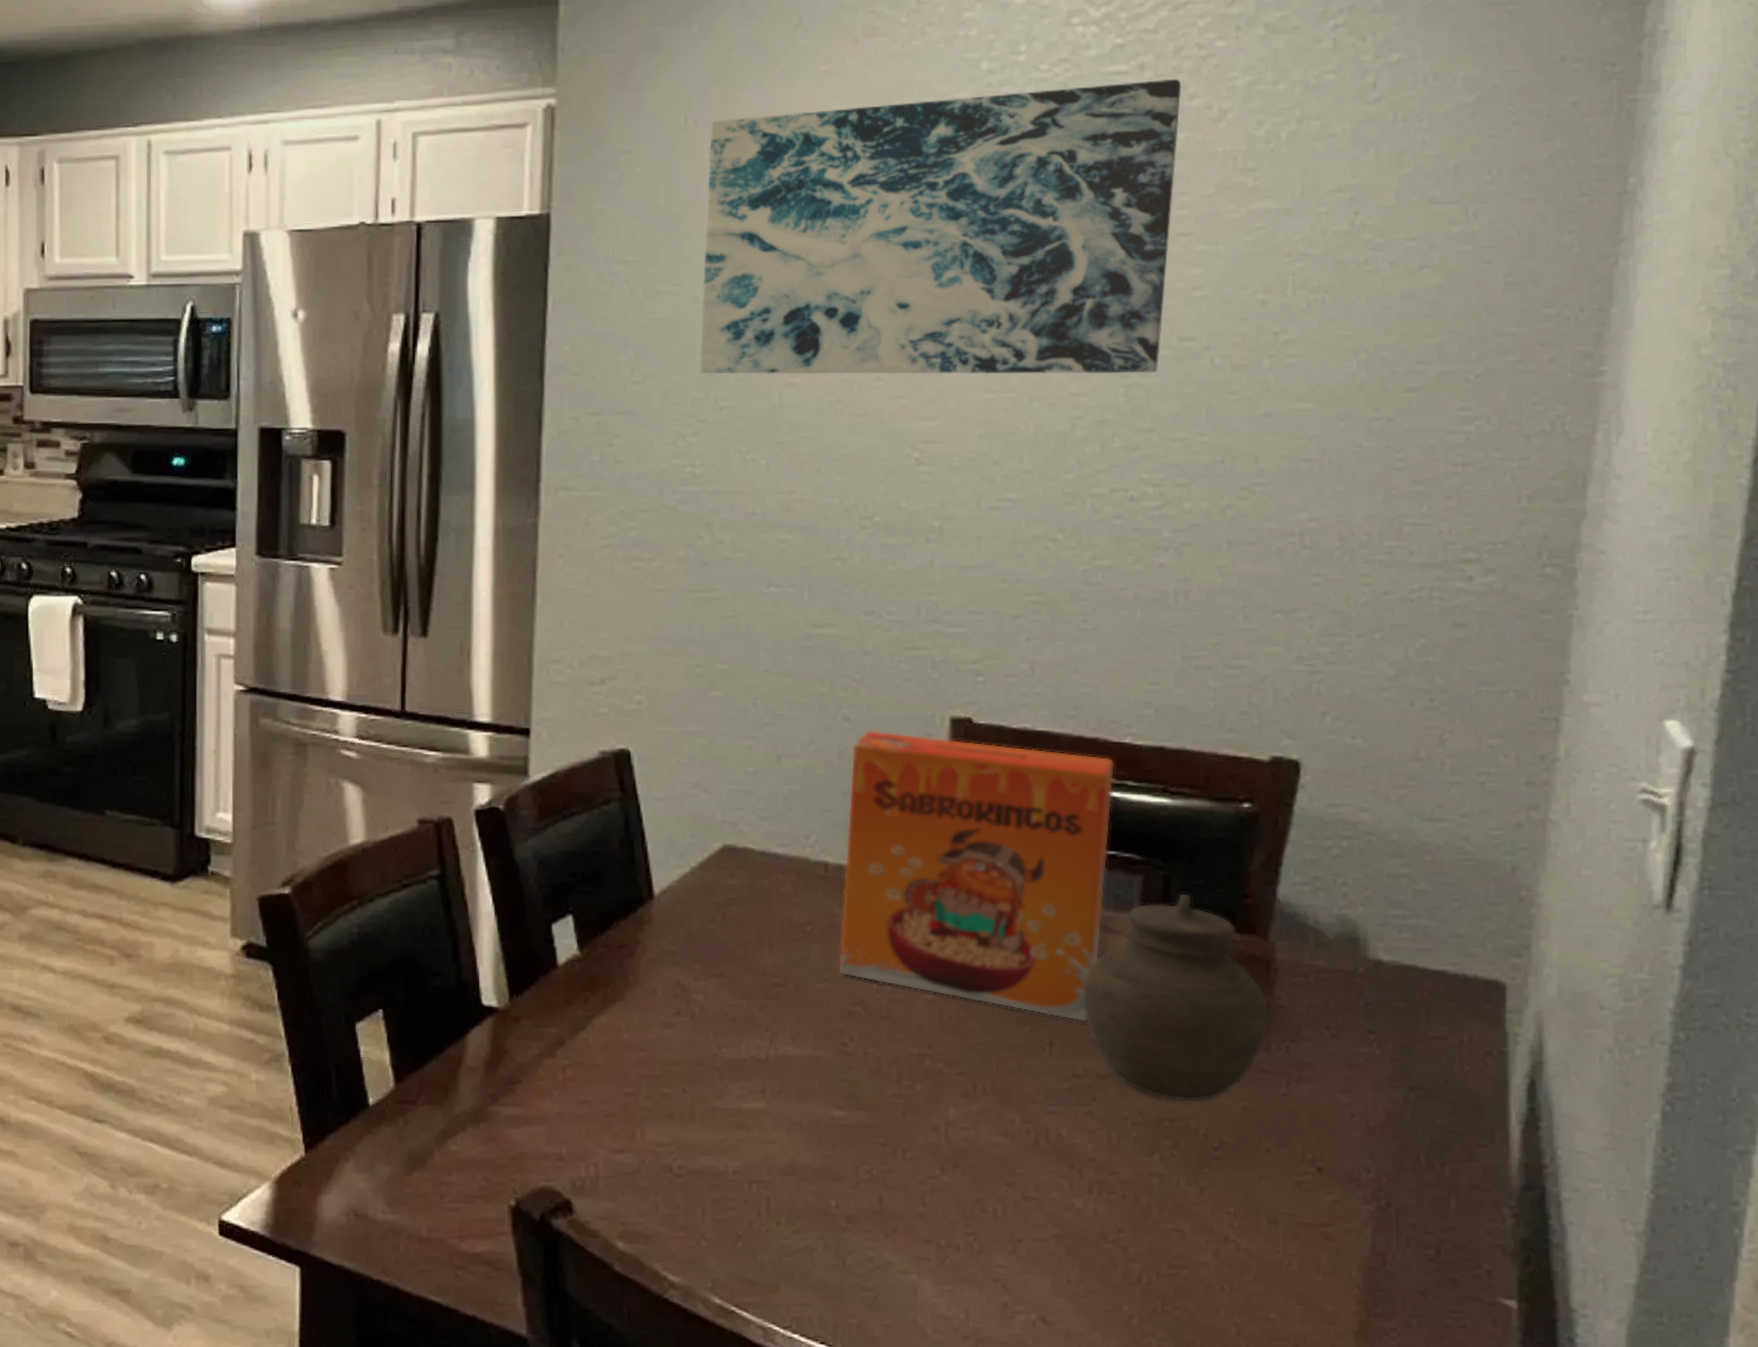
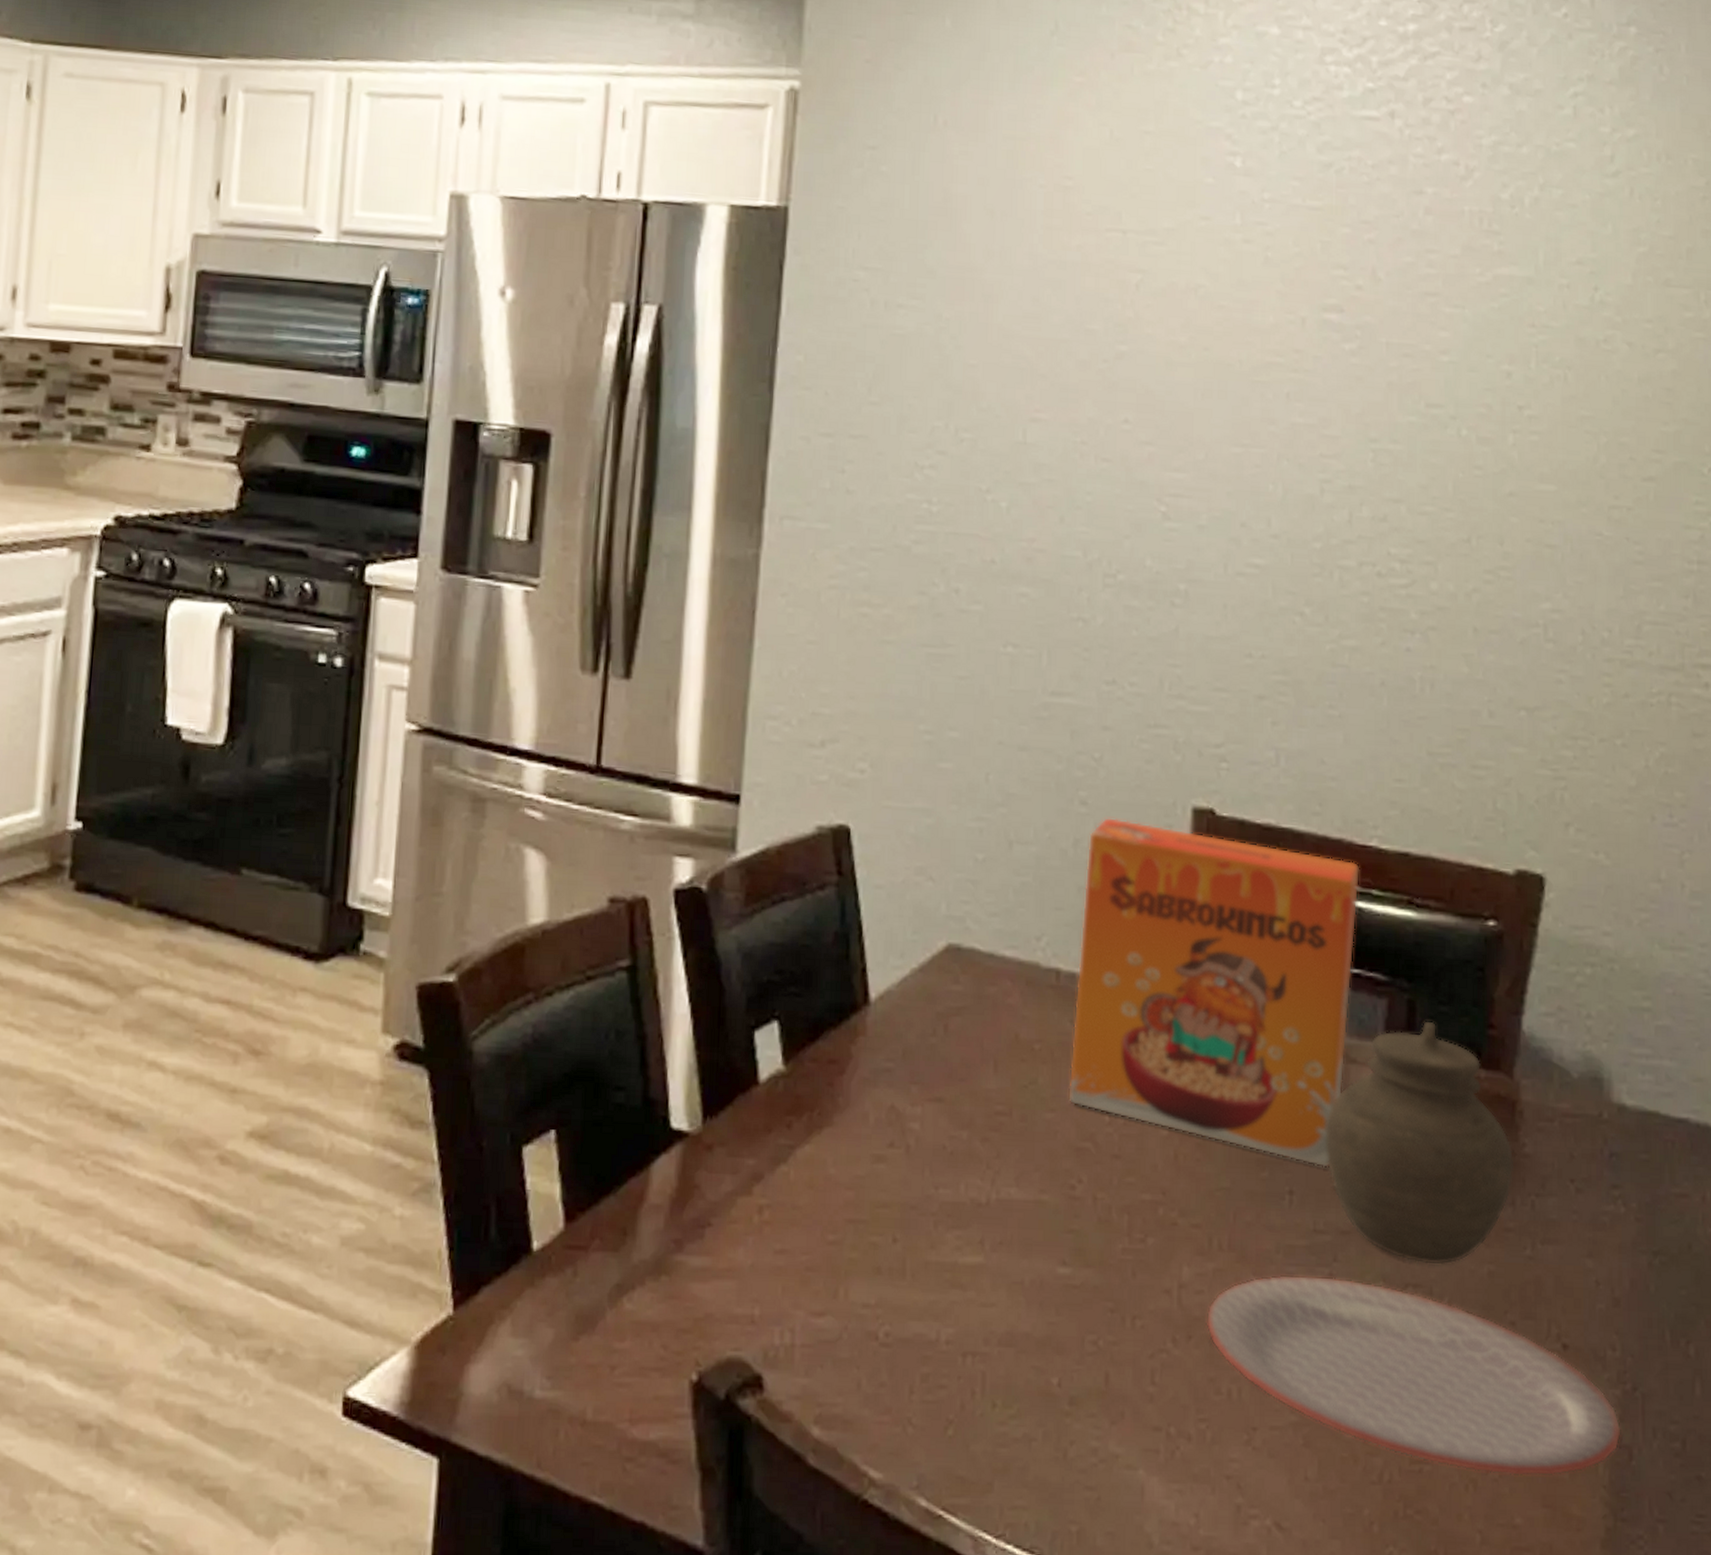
wall art: present [699,78,1182,375] -> none [940,122,1431,440]
plate: none [972,1113,1375,1279] -> present [1206,1274,1621,1476]

